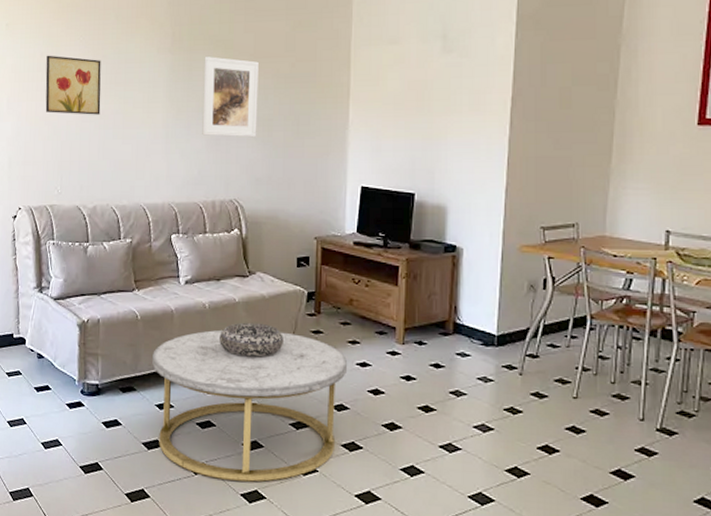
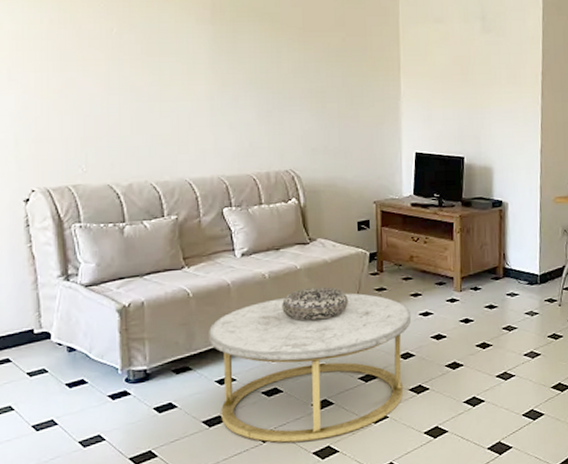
wall art: present [45,55,101,115] -> none [58,21,131,87]
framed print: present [202,57,259,138] -> none [249,29,310,109]

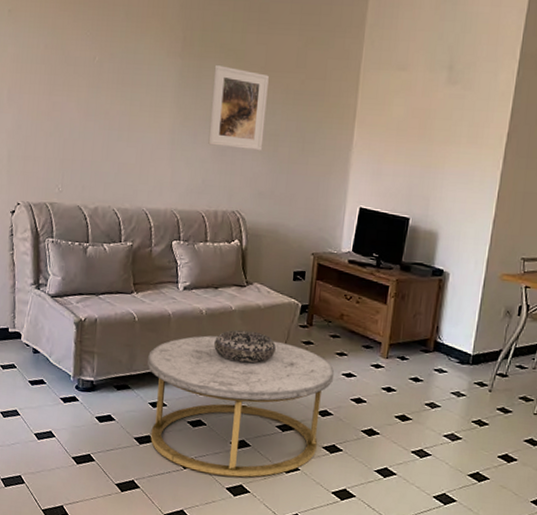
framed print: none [249,29,310,109] -> present [208,65,269,151]

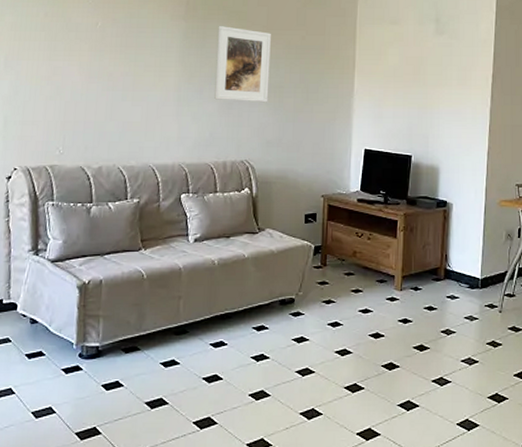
coffee table: present [147,335,335,478] -> none [158,285,351,431]
decorative bowl: present [214,330,276,363] -> none [228,277,291,310]

